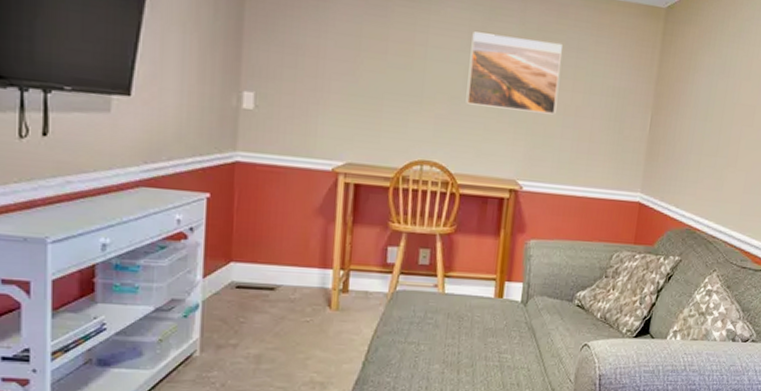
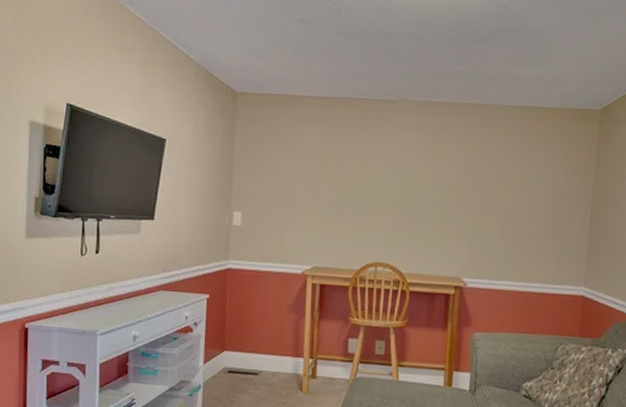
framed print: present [466,31,562,115] -> none [413,148,499,216]

